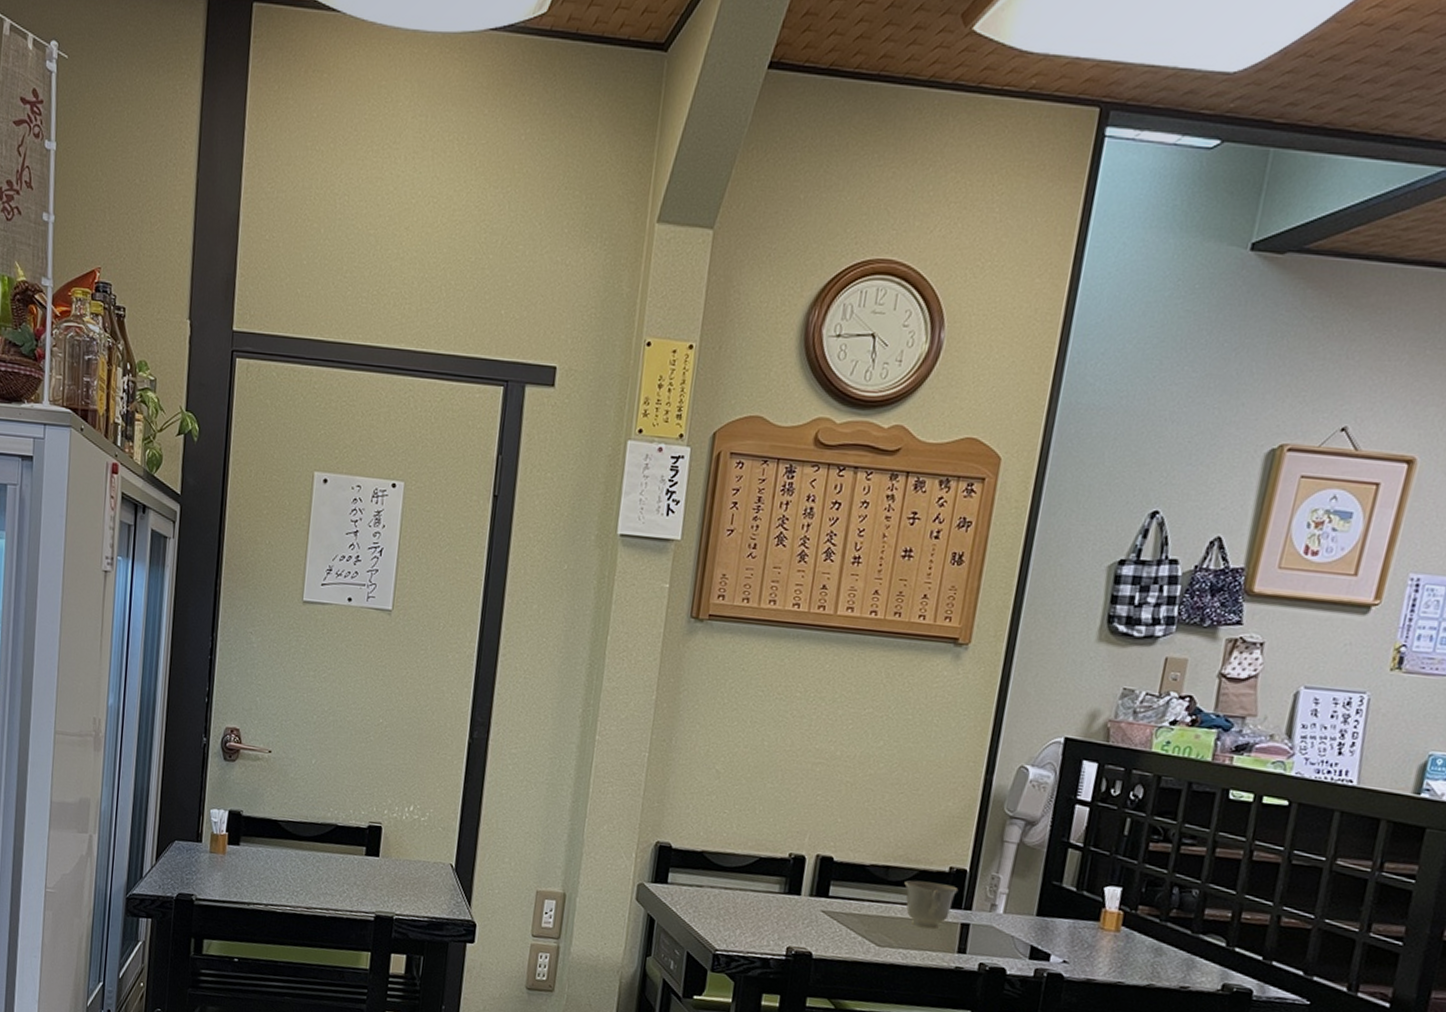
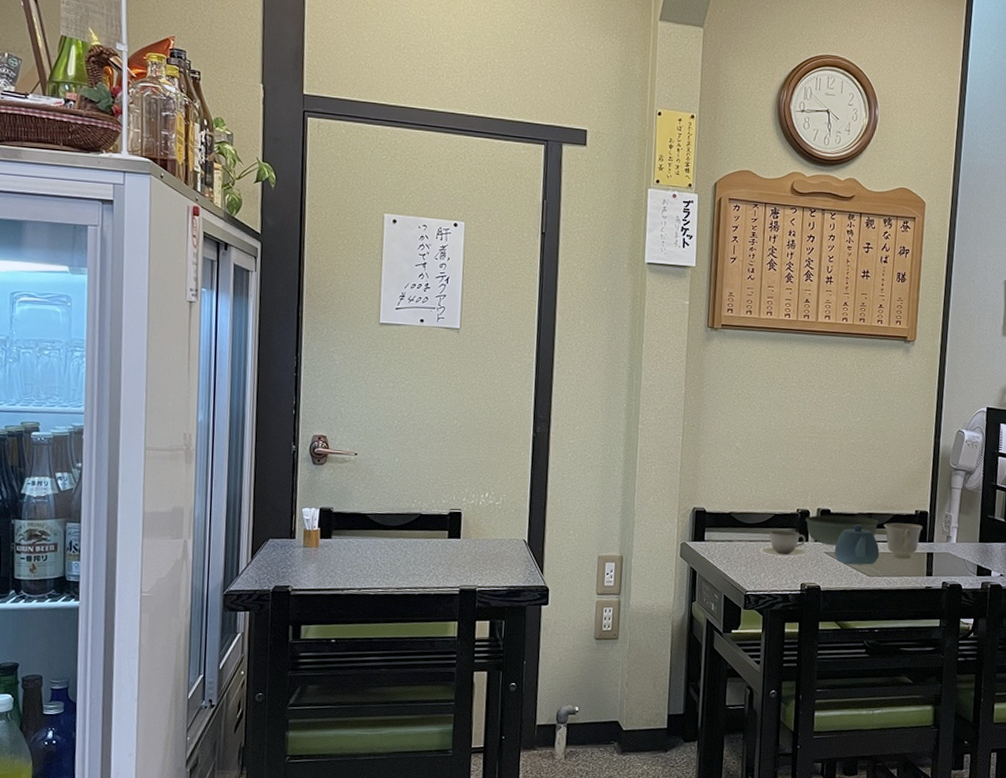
teacup: none [739,877,798,913] -> present [761,530,806,557]
soup bowl: none [799,863,898,904] -> present [805,515,879,546]
teapot: none [833,878,896,932] -> present [834,524,880,565]

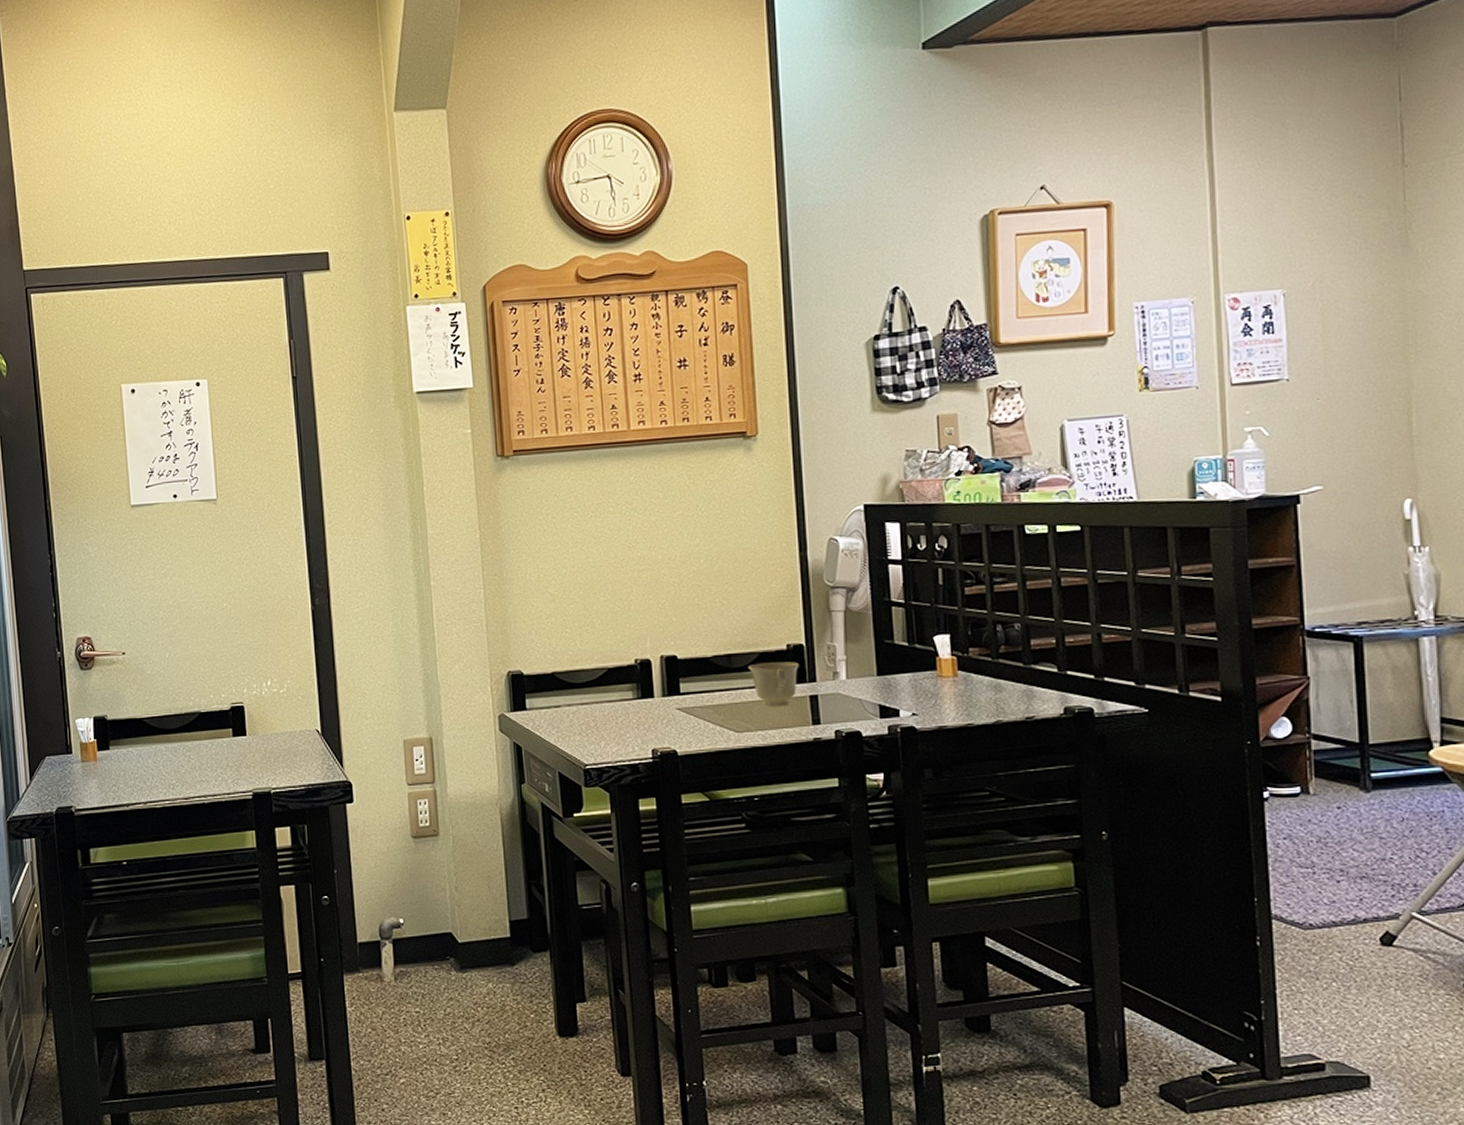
teacup: present [761,530,806,557] -> none [597,687,653,719]
soup bowl: present [805,515,879,546] -> none [646,660,741,700]
teapot: present [834,524,880,565] -> none [688,670,747,721]

